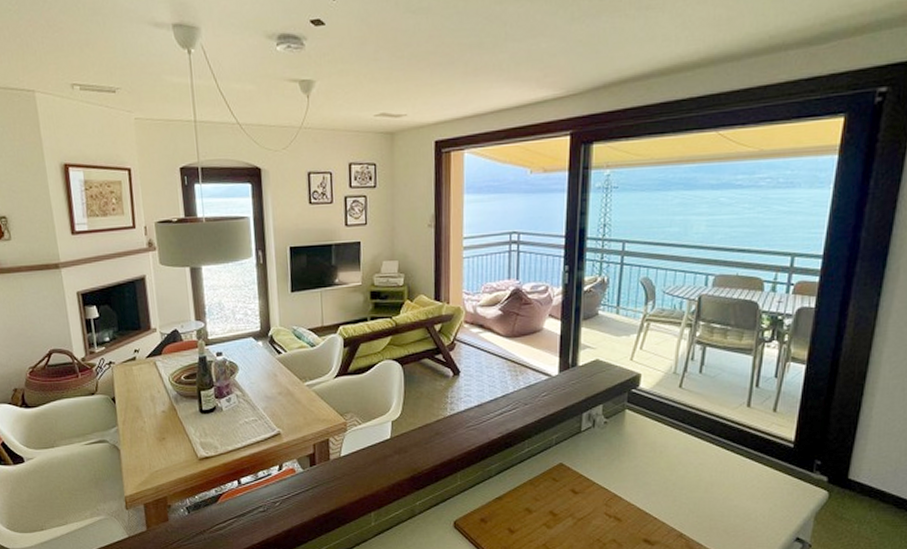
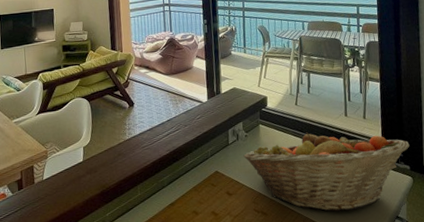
fruit basket: none [599,423,834,526] -> present [243,132,410,211]

